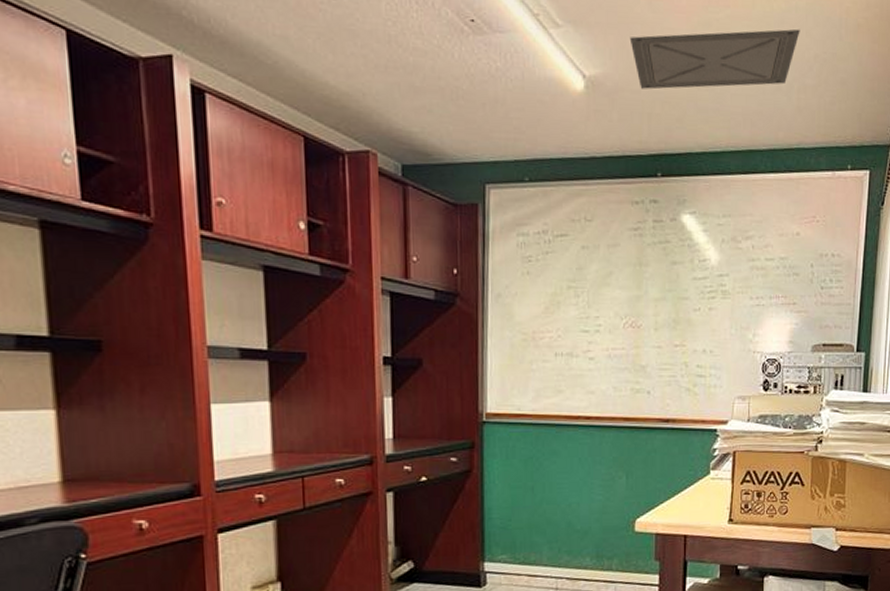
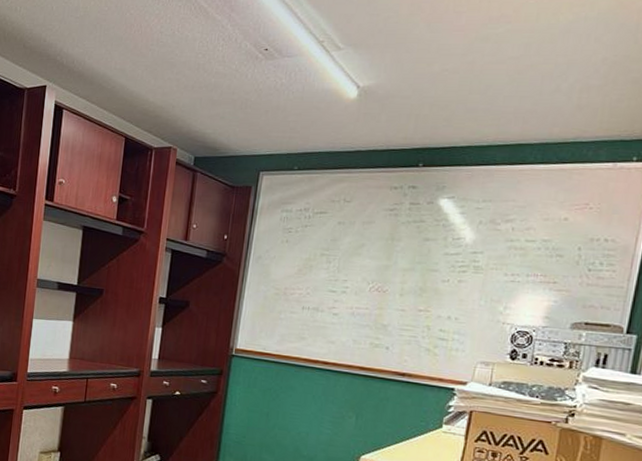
ceiling vent: present [629,29,800,90] -> none [405,36,588,95]

